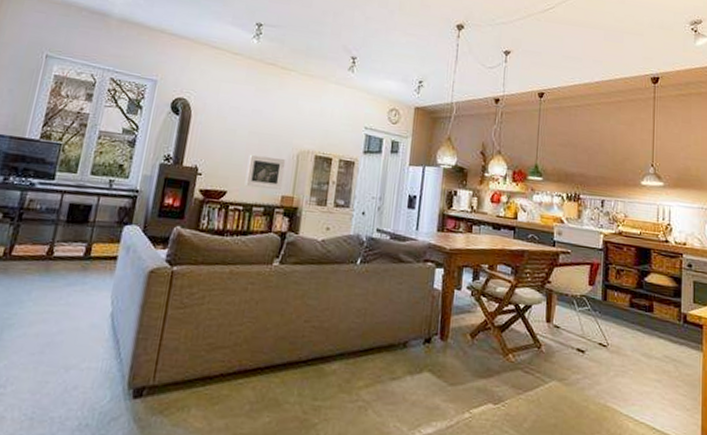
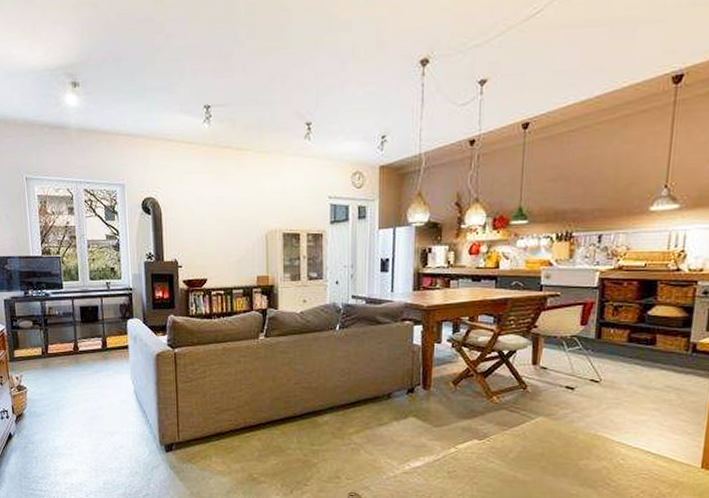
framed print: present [244,154,286,190] -> none [221,241,256,272]

